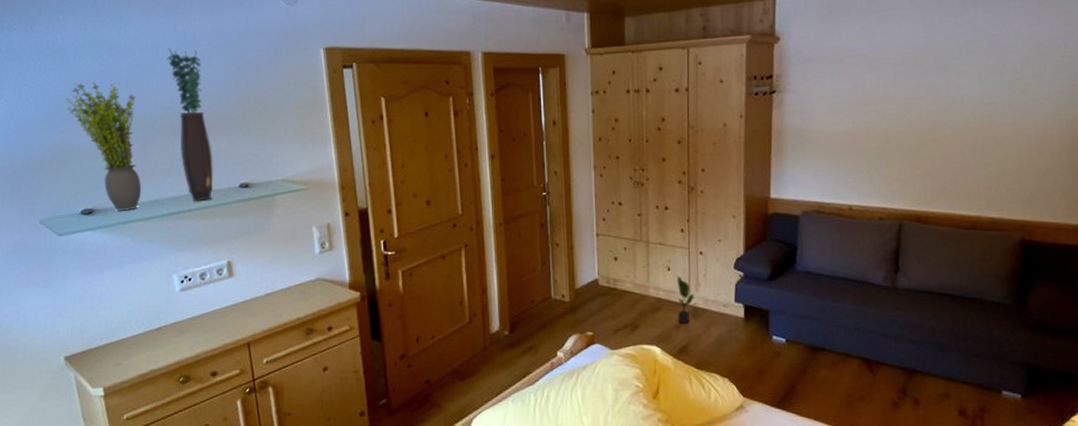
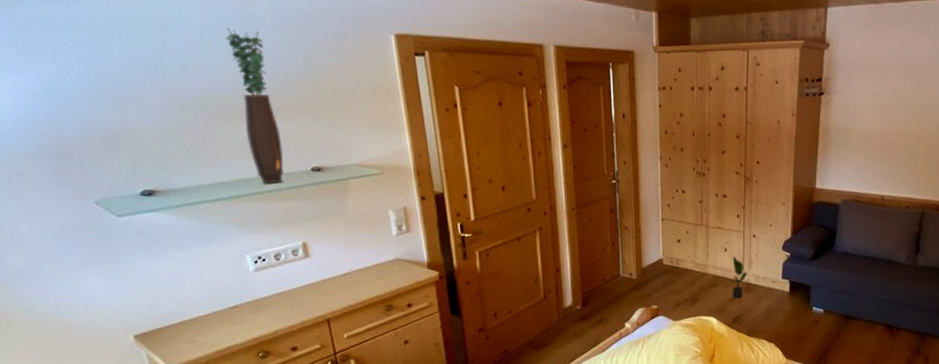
potted plant: present [66,82,141,211] -> none [114,60,206,193]

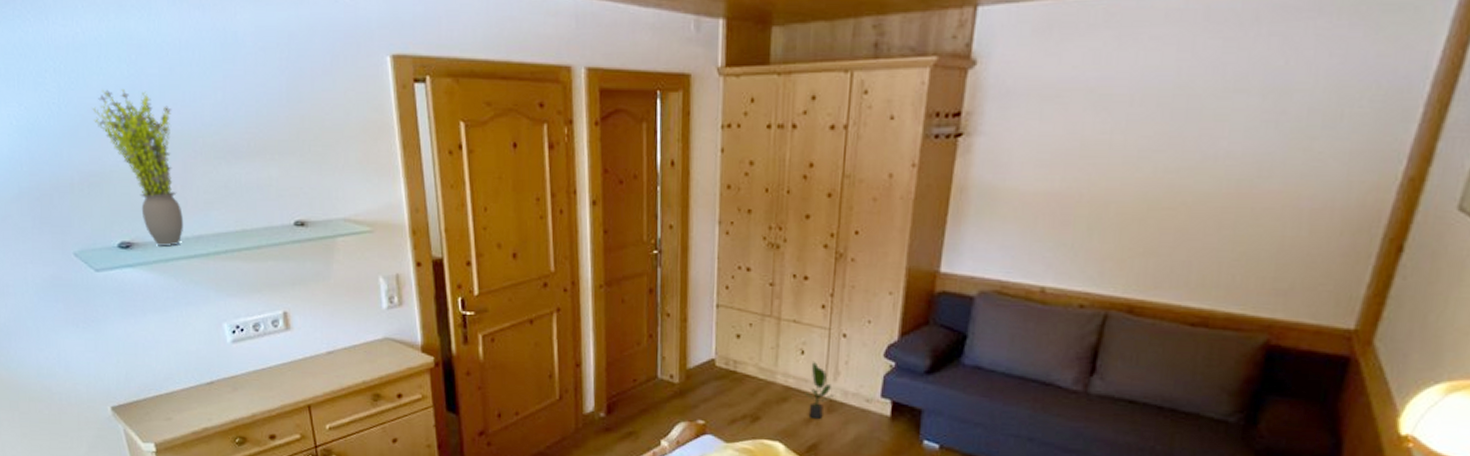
potted plant: none [114,60,206,193] -> present [92,89,183,246]
vase: present [225,27,284,185] -> none [205,49,265,240]

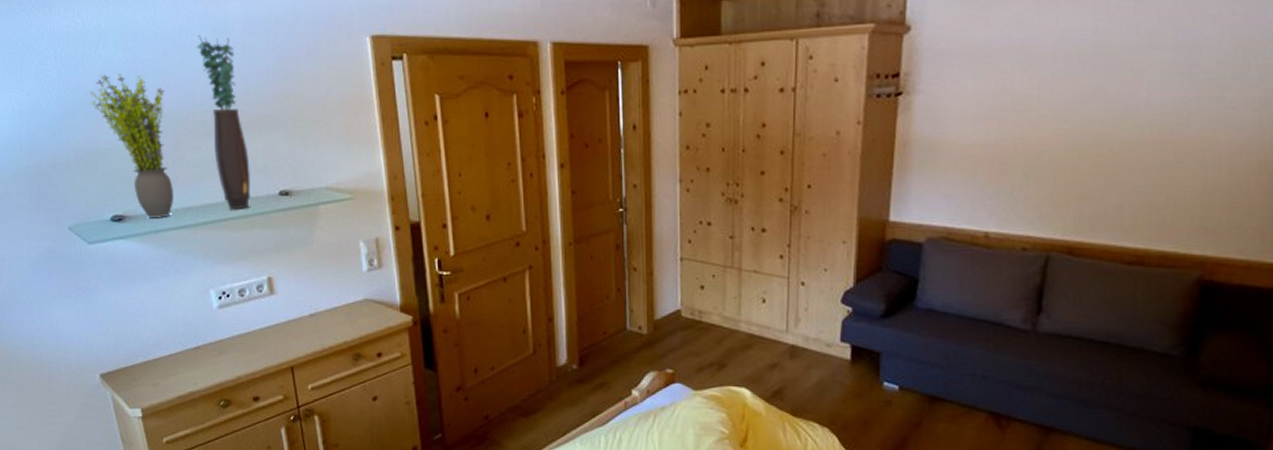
vase: none [205,49,265,240] -> present [197,35,251,210]
potted plant: present [803,360,835,418] -> none [766,308,797,364]

